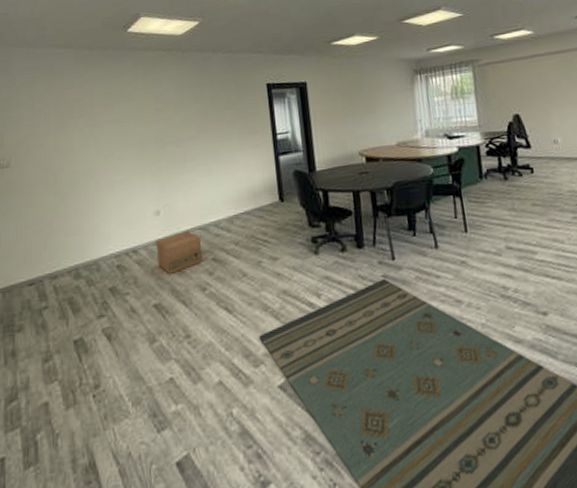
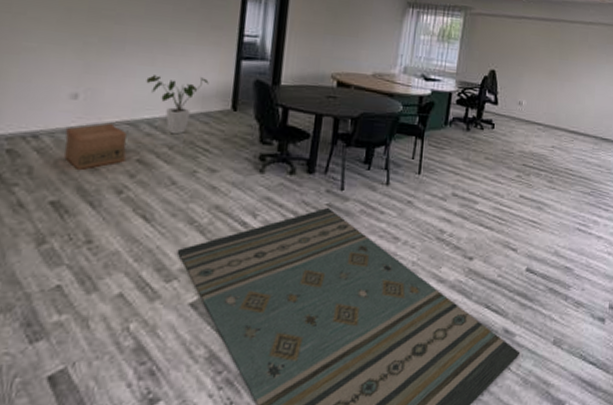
house plant: none [207,177,256,232] -> present [146,75,209,135]

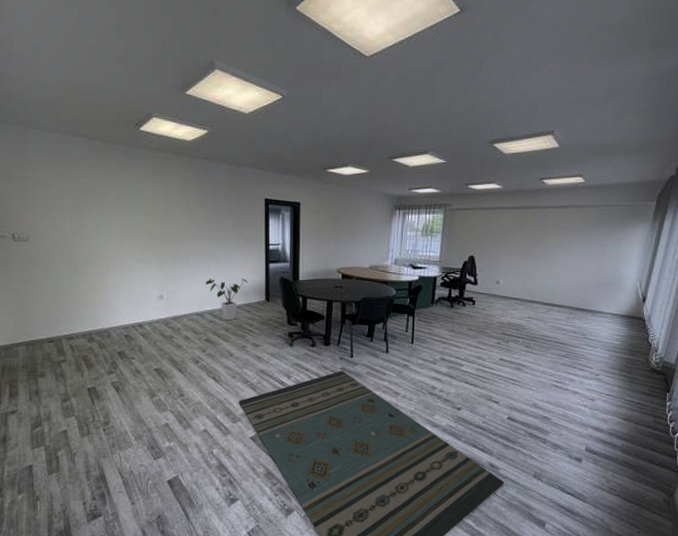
cardboard box: present [64,123,127,171] -> none [158,315,198,348]

